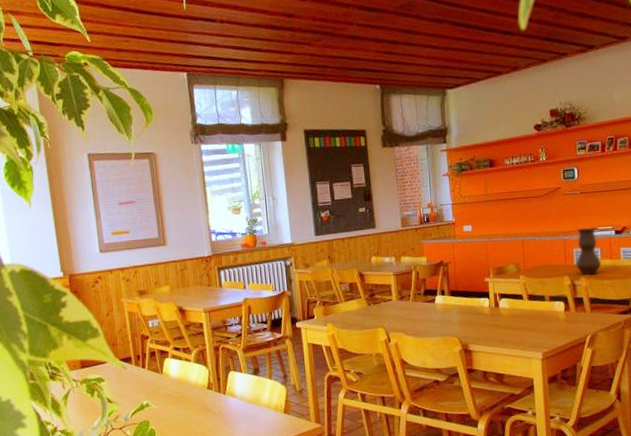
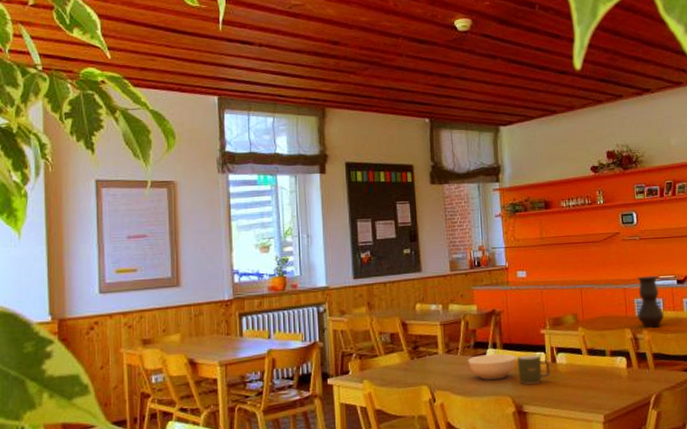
bowl: none [418,299,463,323] -> present [467,353,517,380]
mug: none [463,300,494,327] -> present [516,354,551,385]

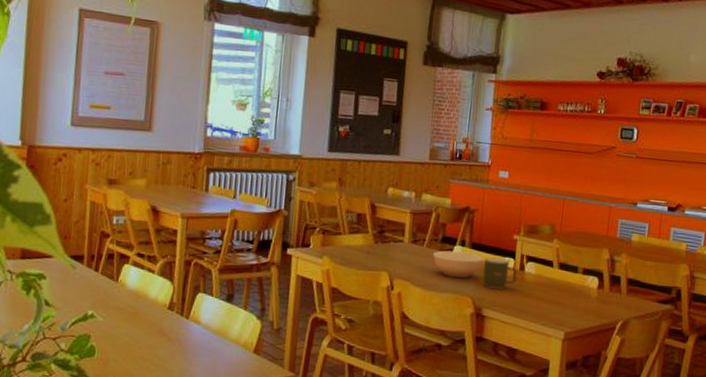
vase: present [636,275,665,328] -> none [618,196,649,253]

